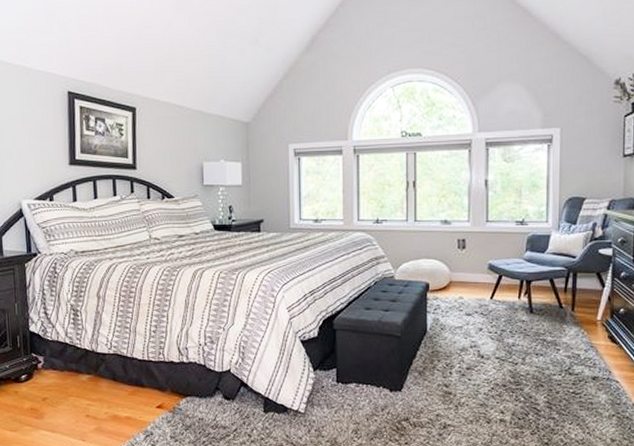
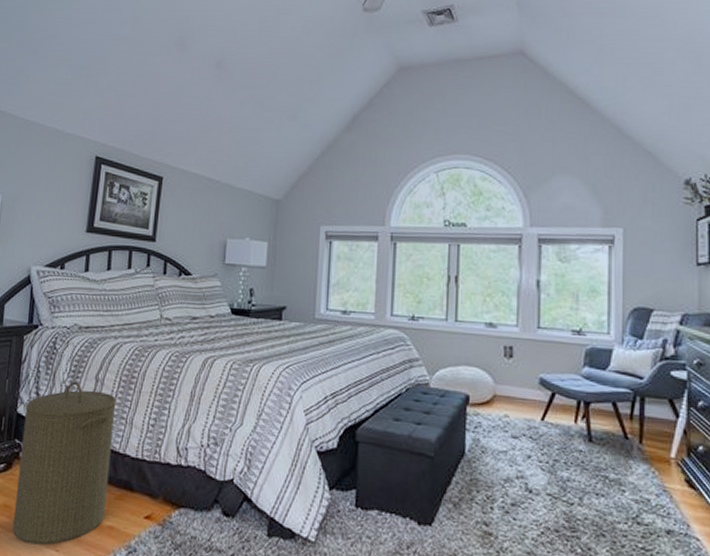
laundry hamper: none [36,300,122,437] -> present [12,381,117,545]

